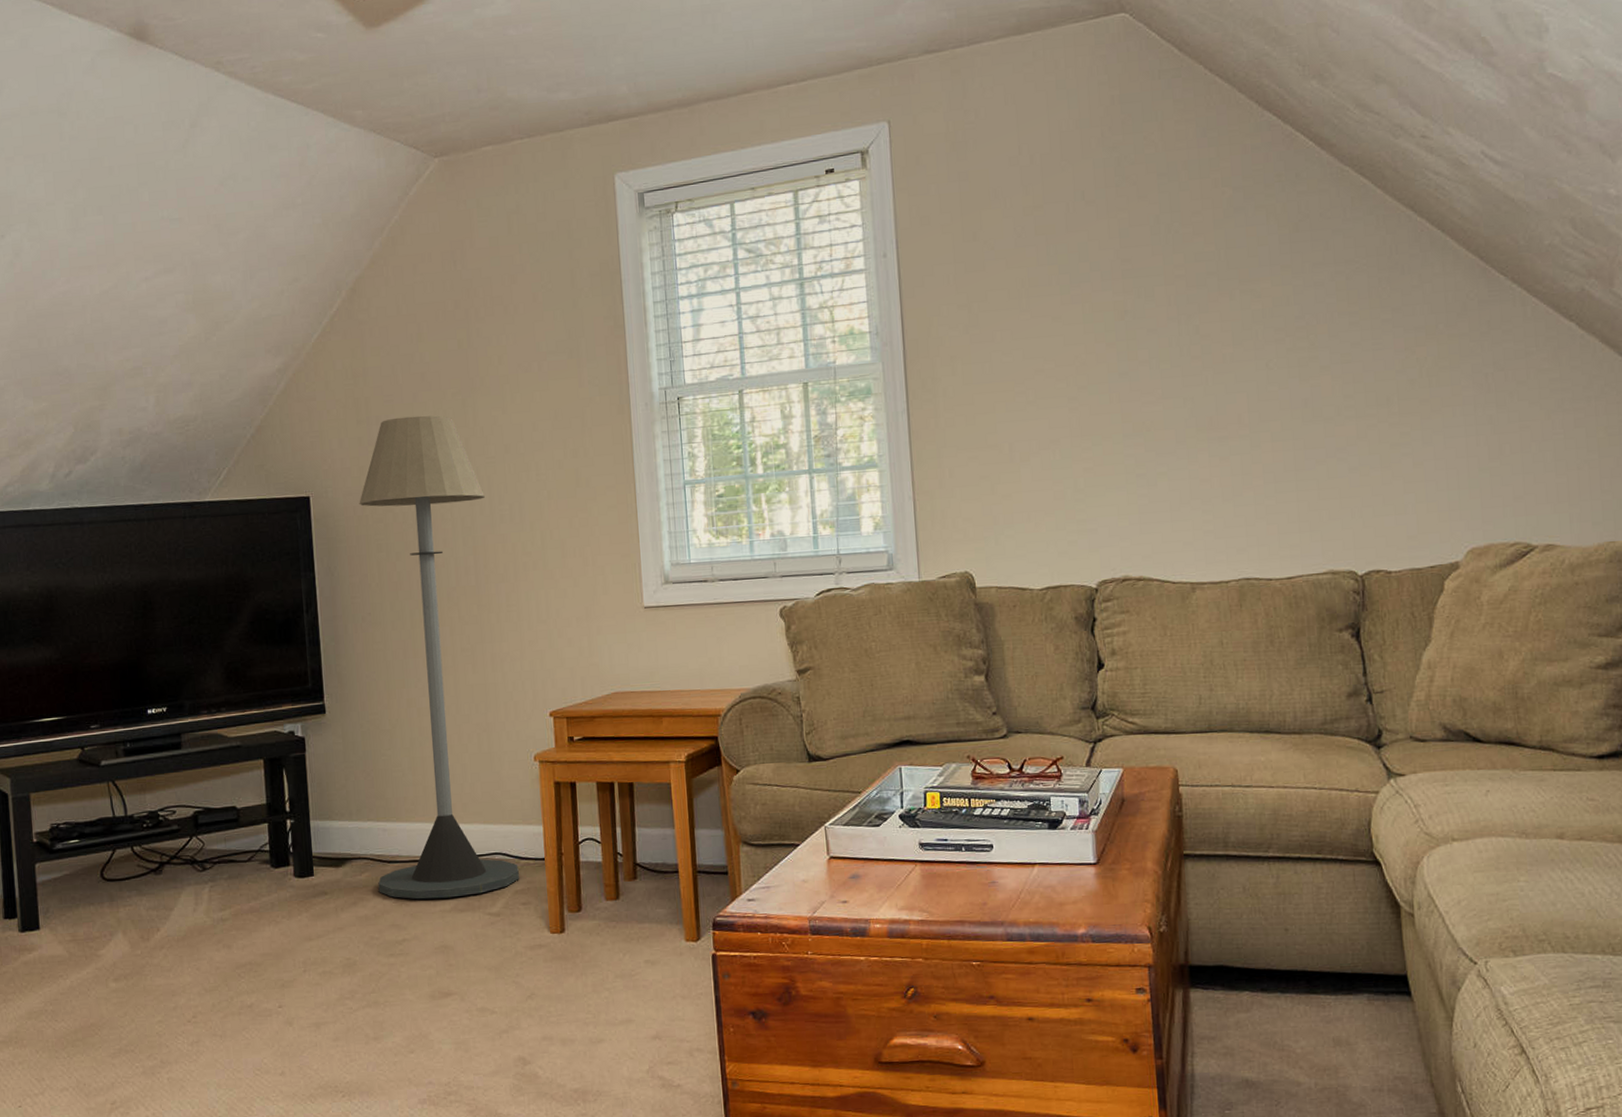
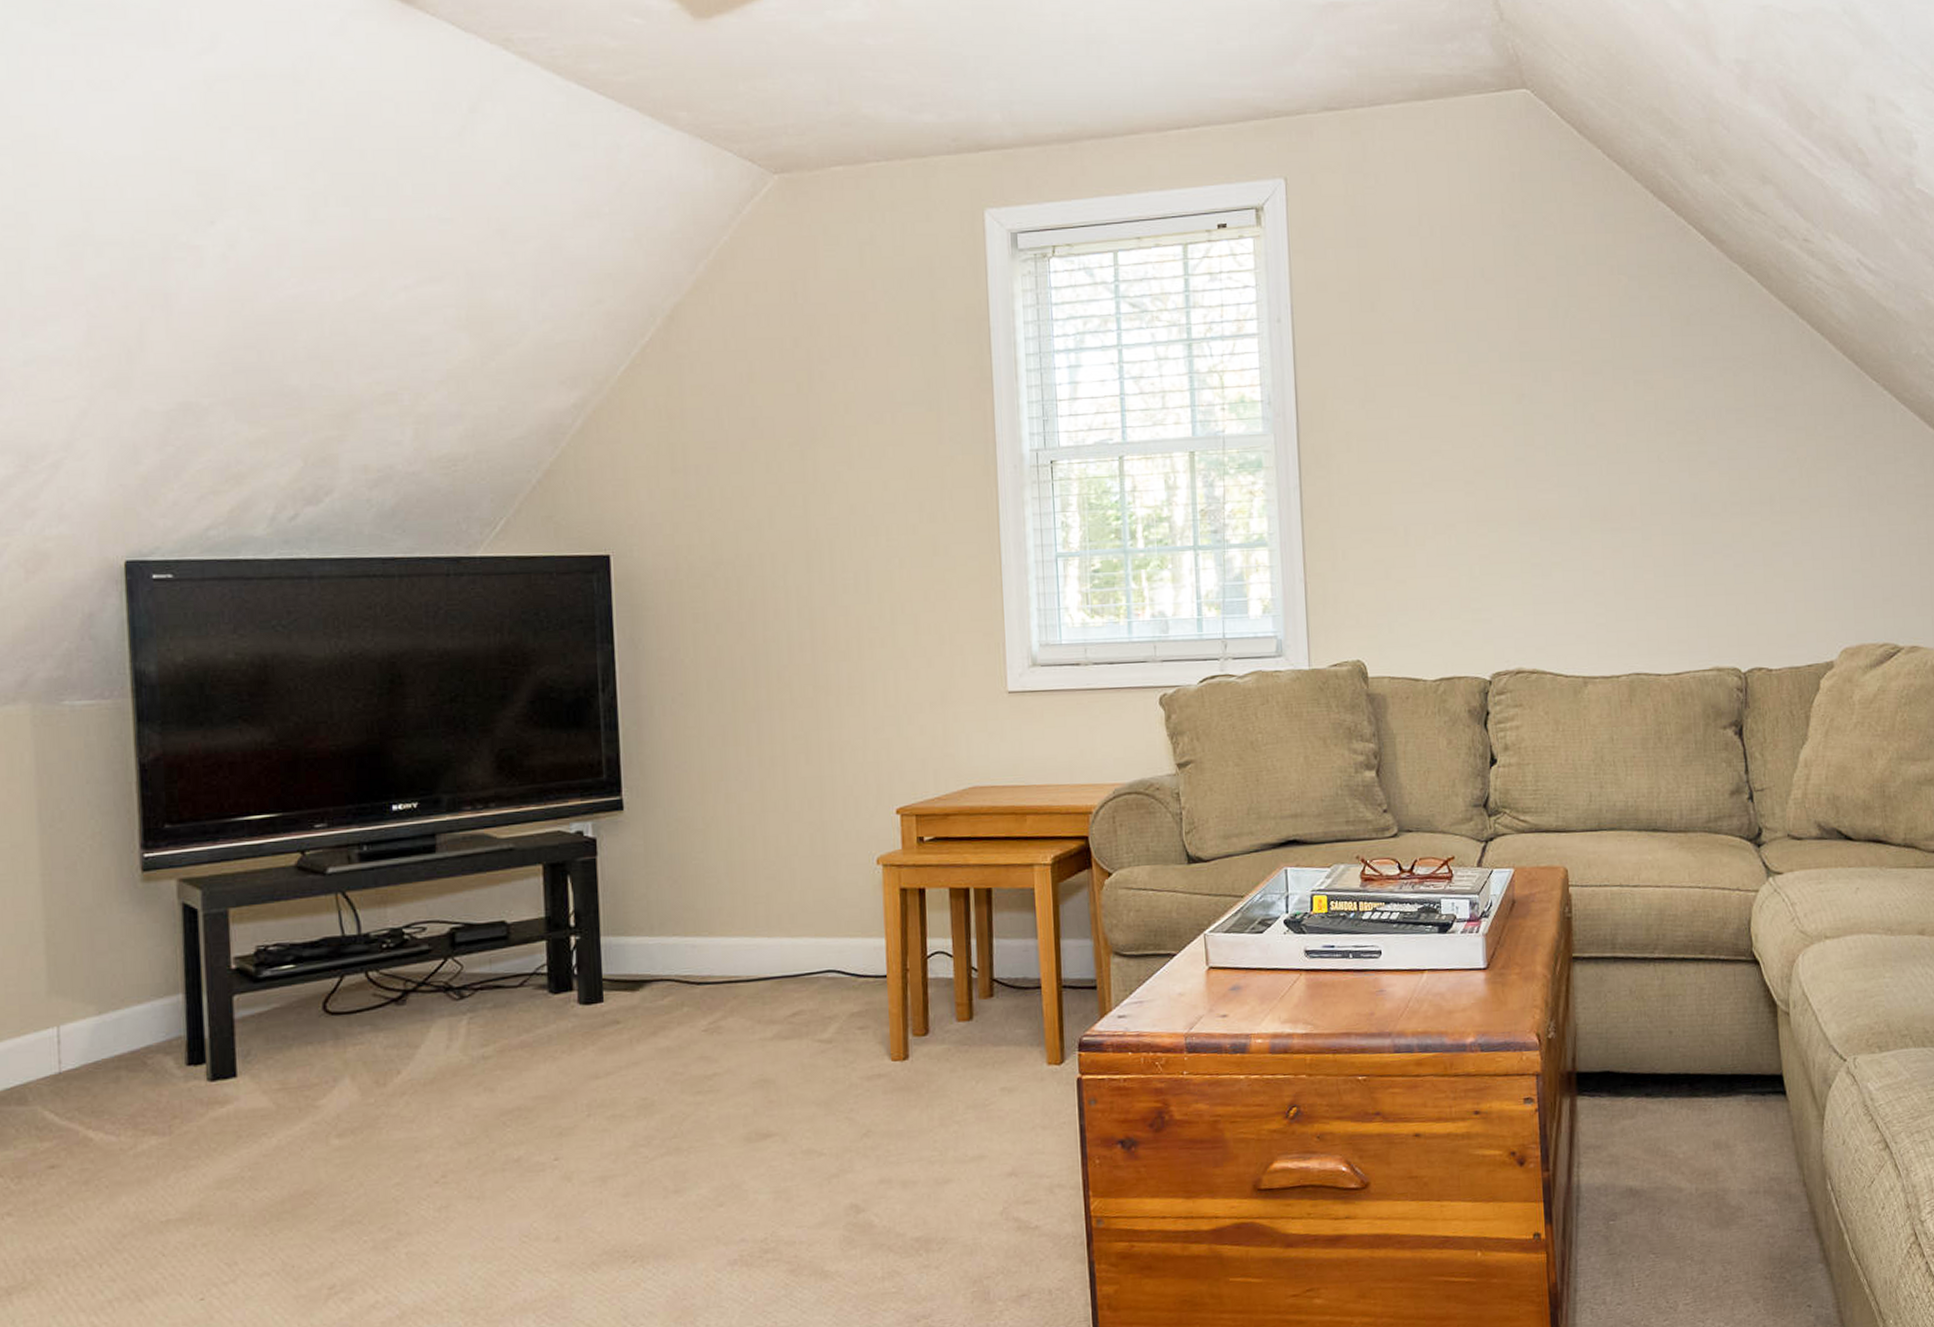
floor lamp: present [359,415,519,900] -> none [671,467,856,1027]

